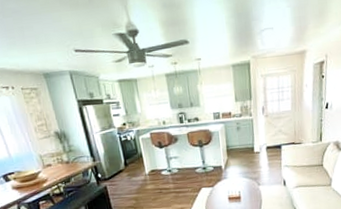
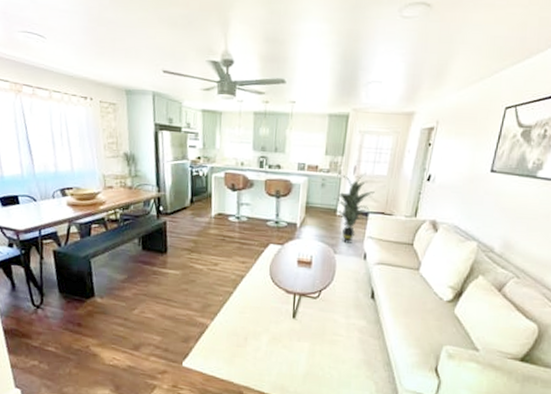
indoor plant: none [249,112,284,175] -> present [334,174,375,243]

